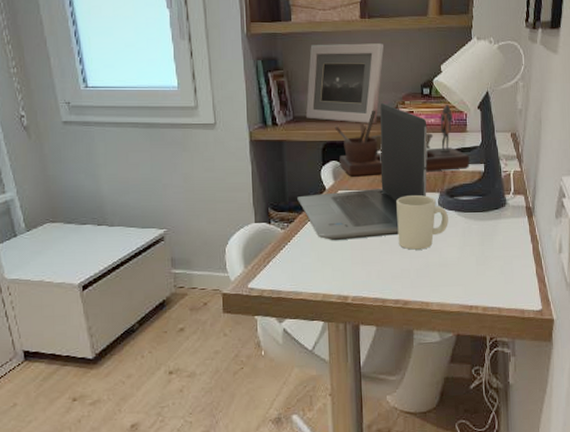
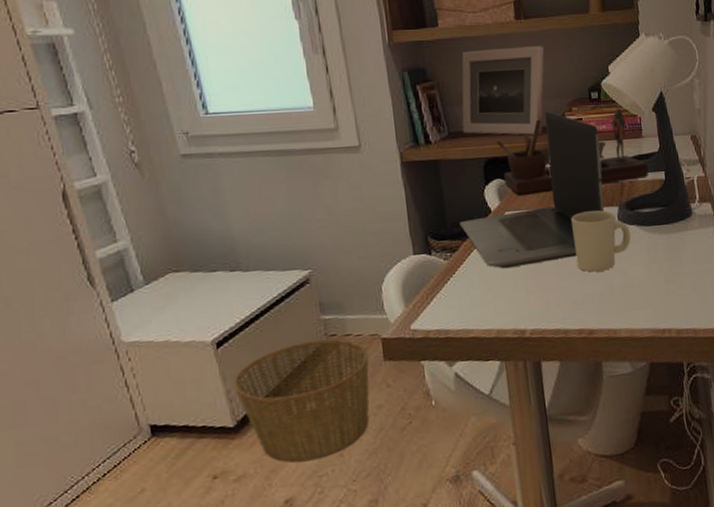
basket: none [95,290,211,394] -> present [233,339,370,463]

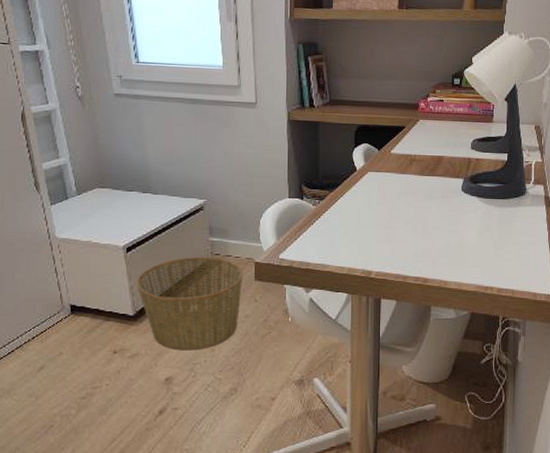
laptop computer: present [460,110,605,269] -> none [329,90,456,219]
picture frame: present [461,46,545,135] -> none [341,32,420,110]
desk organizer: present [495,108,649,197] -> none [368,94,494,161]
mug: present [571,210,631,272] -> none [422,180,470,231]

